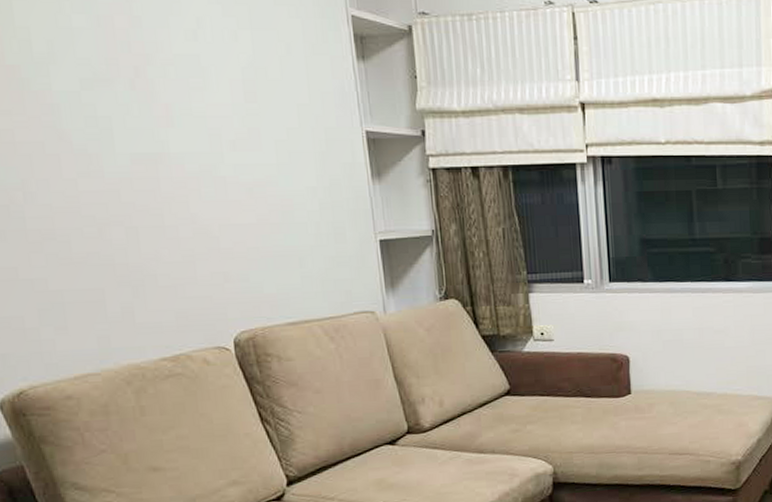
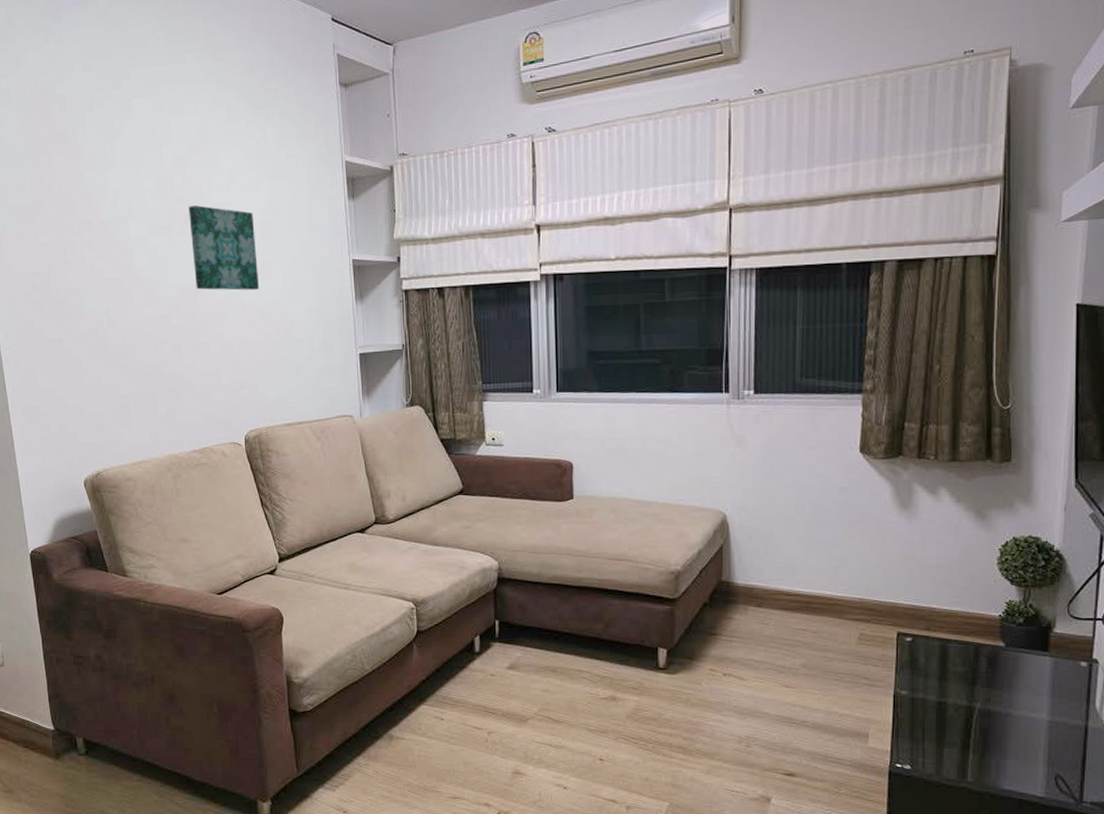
wall art: none [139,55,244,163] -> present [188,205,259,291]

